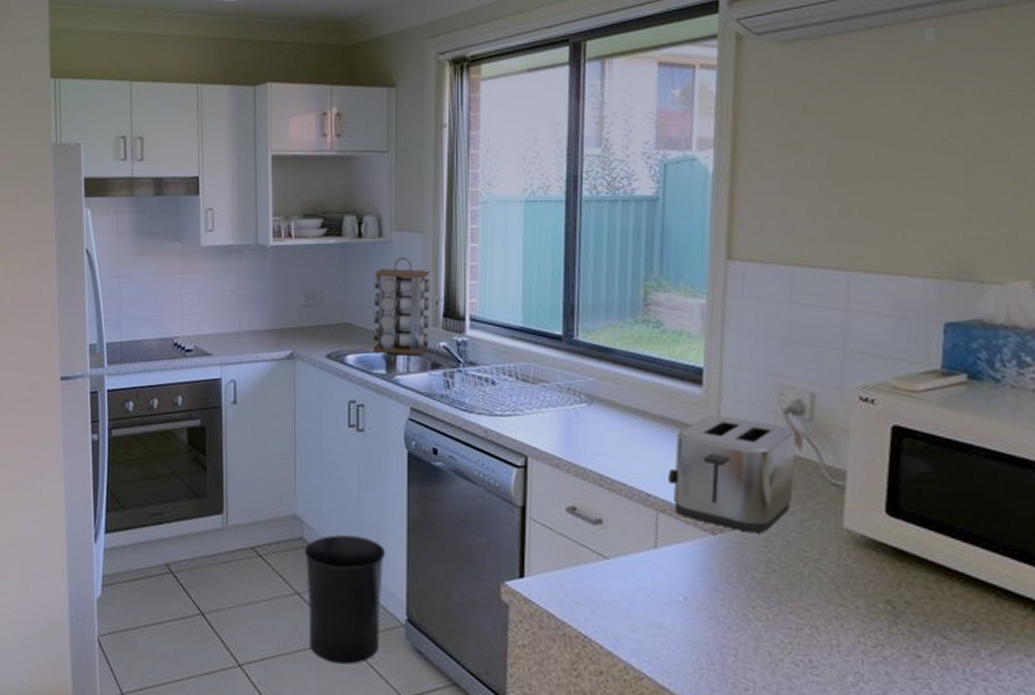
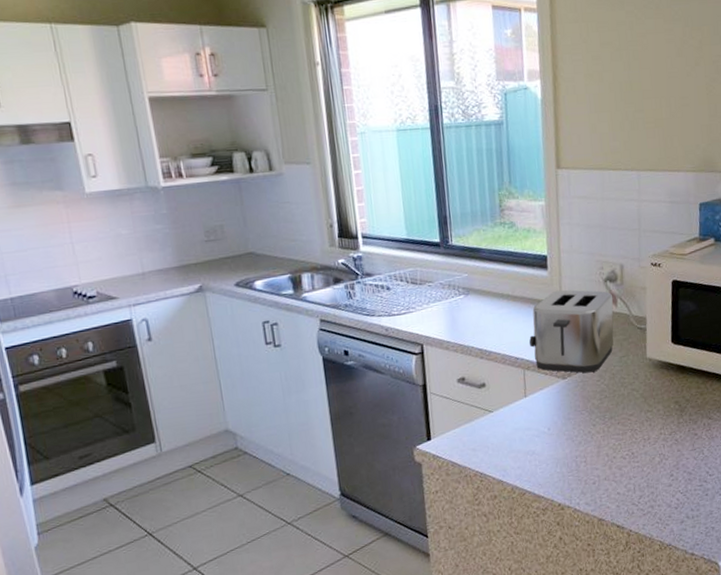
waste bin: present [304,535,386,664] -> none [240,435,320,544]
spice rack: present [373,257,431,356] -> none [270,187,329,276]

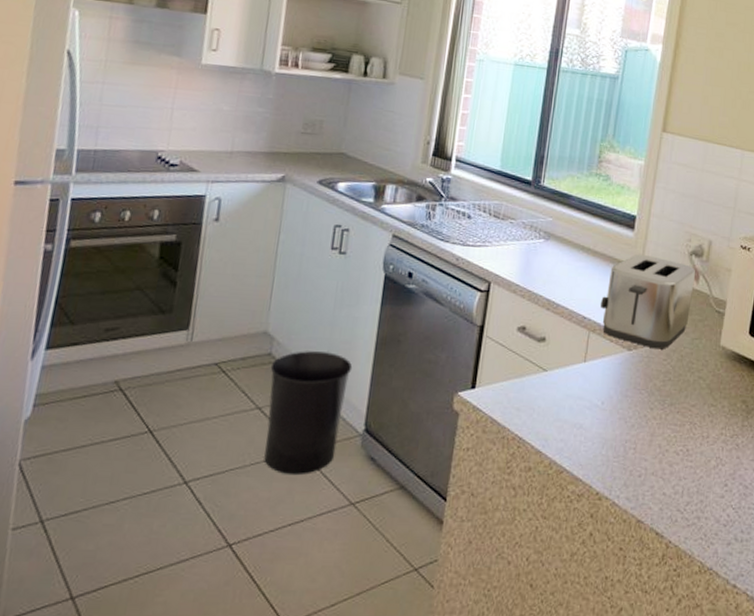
waste bin: none [240,435,320,544] -> present [264,351,353,474]

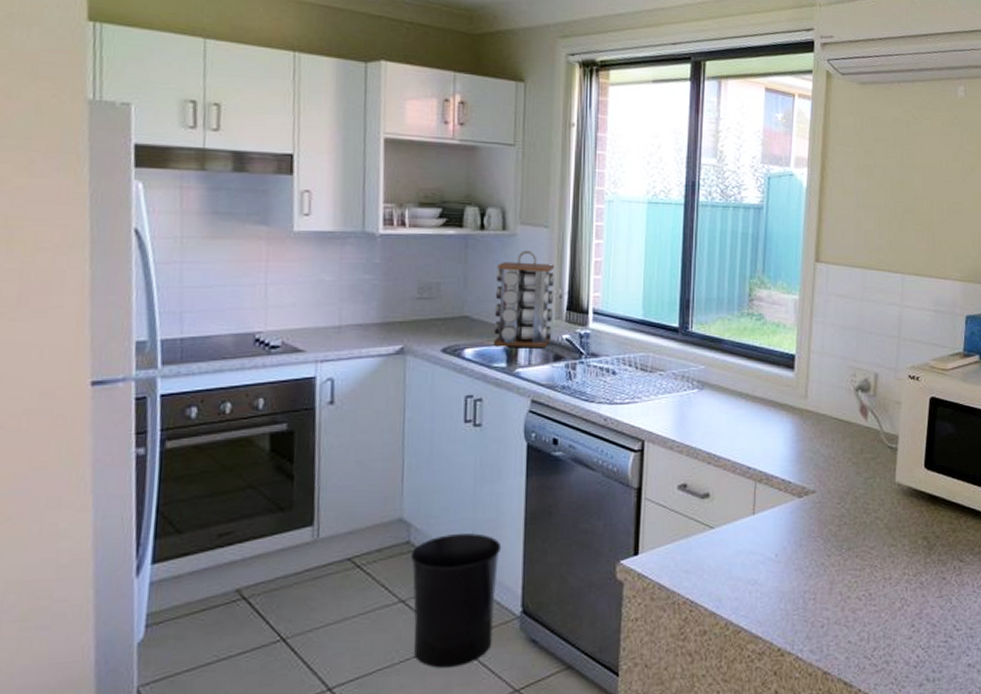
spice rack: none [364,98,426,188] -> present [493,251,555,348]
toaster: present [601,254,696,350] -> none [765,395,864,493]

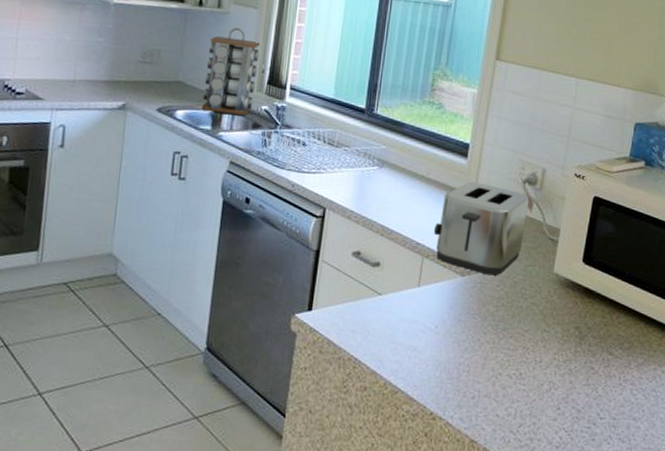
waste bin: present [410,533,502,668] -> none [112,272,194,389]
toaster: none [765,395,864,493] -> present [434,182,530,276]

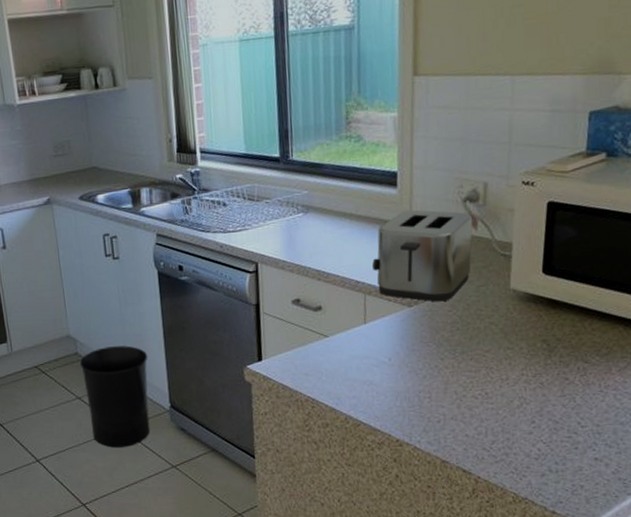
waste bin: none [112,272,194,389] -> present [79,345,150,448]
spice rack: present [201,27,261,116] -> none [113,102,167,191]

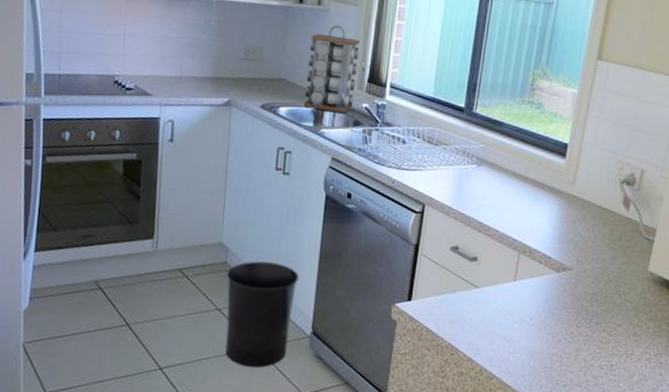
spice rack: none [113,102,167,191] -> present [303,25,361,113]
toaster: present [372,210,473,302] -> none [531,181,627,273]

